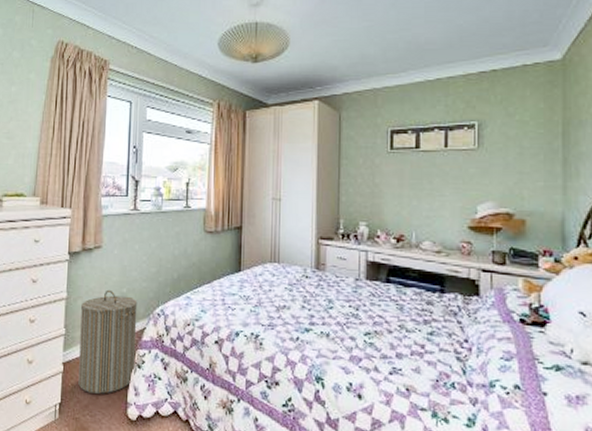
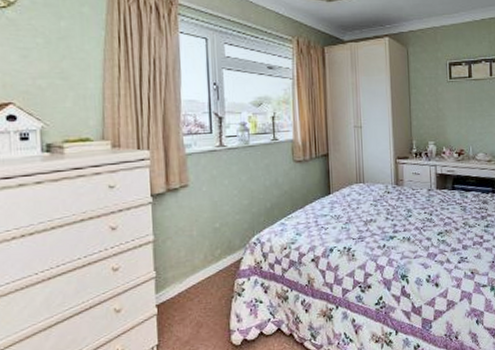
laundry hamper: present [78,289,138,394] -> none [171,226,236,329]

